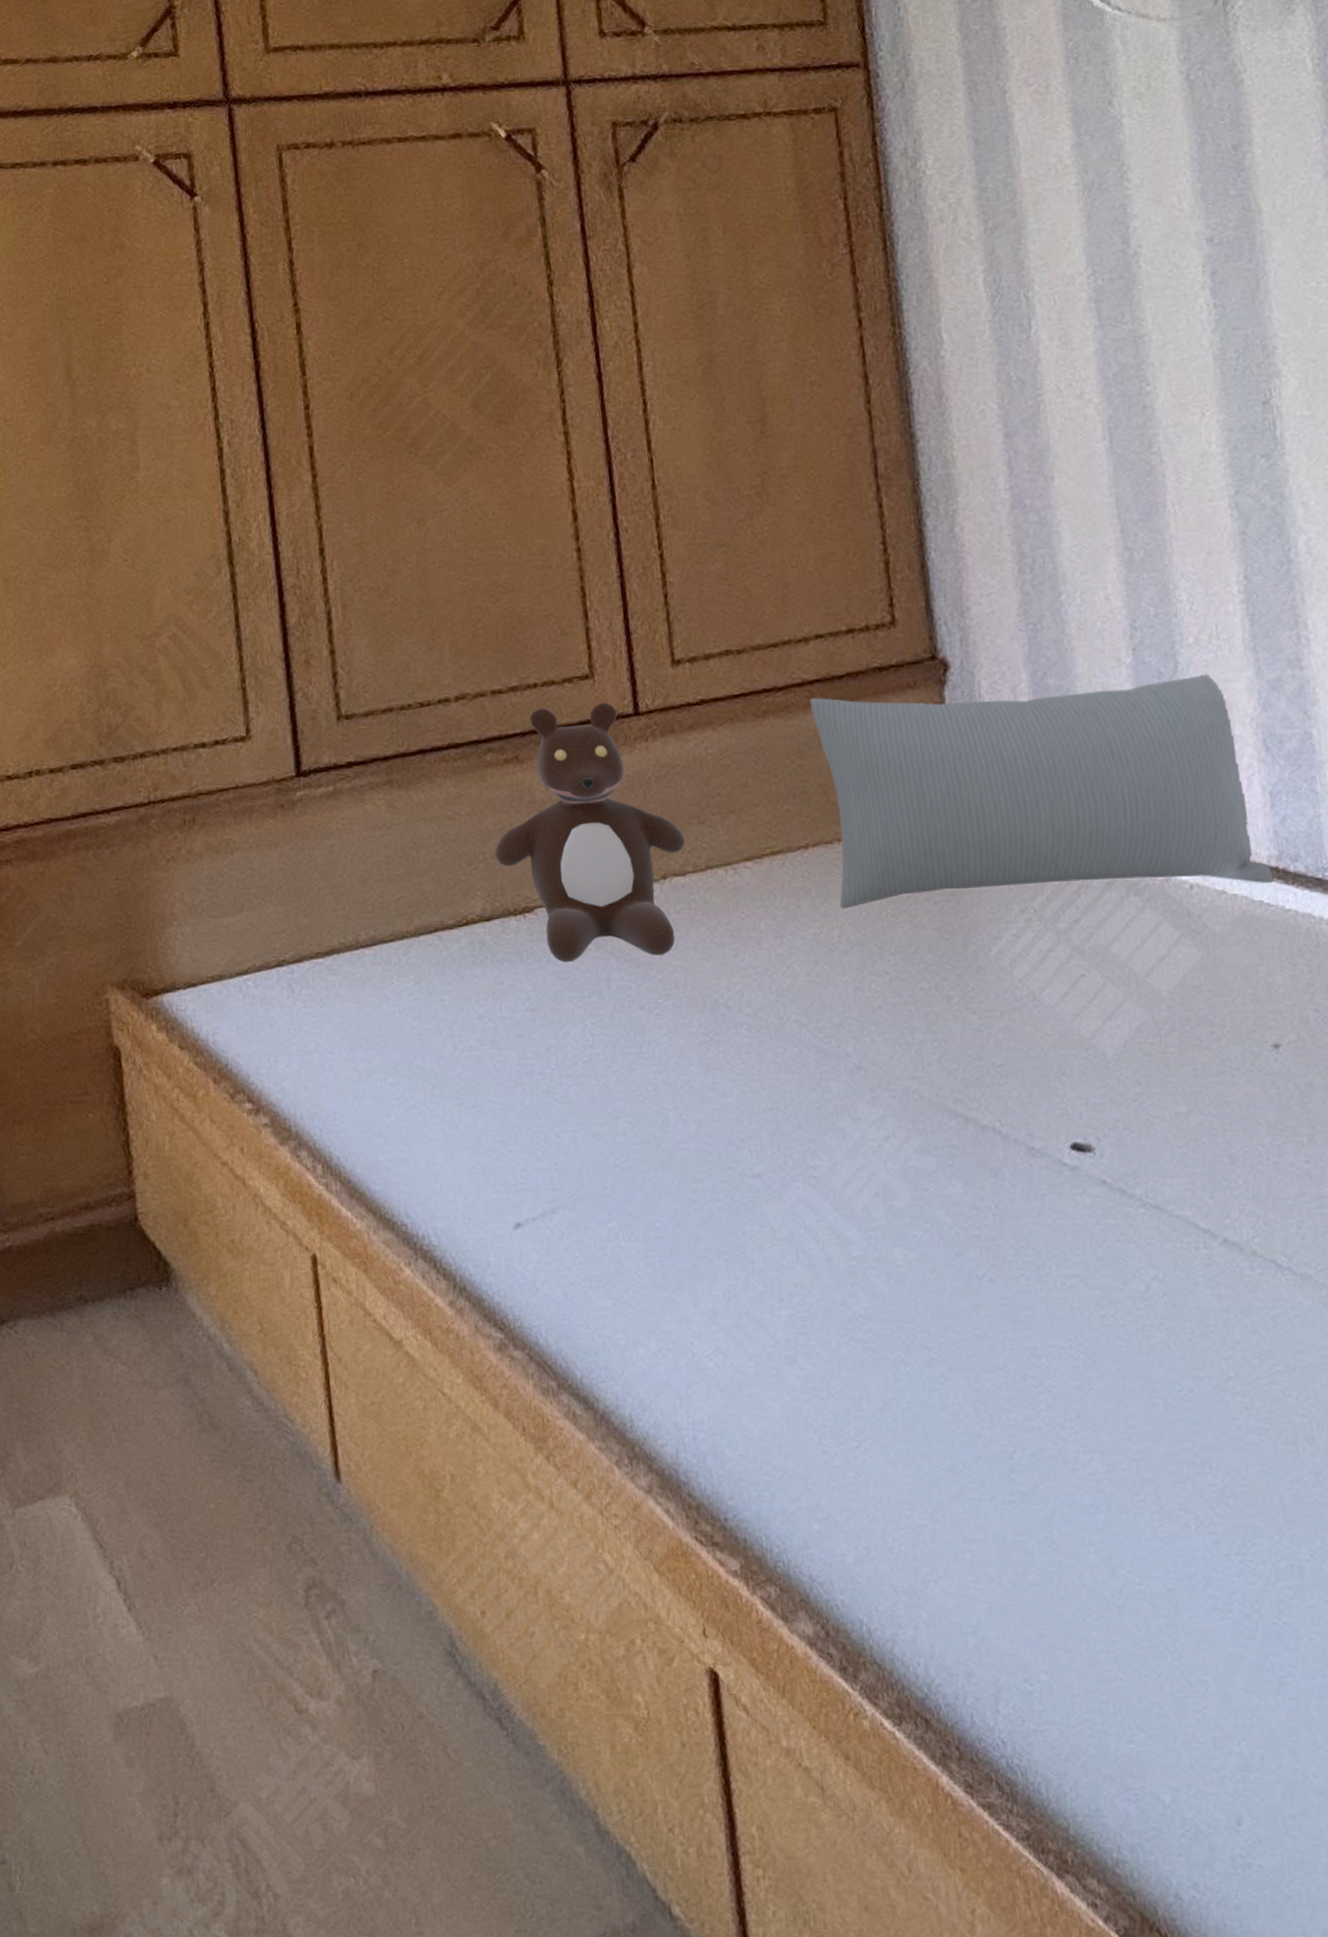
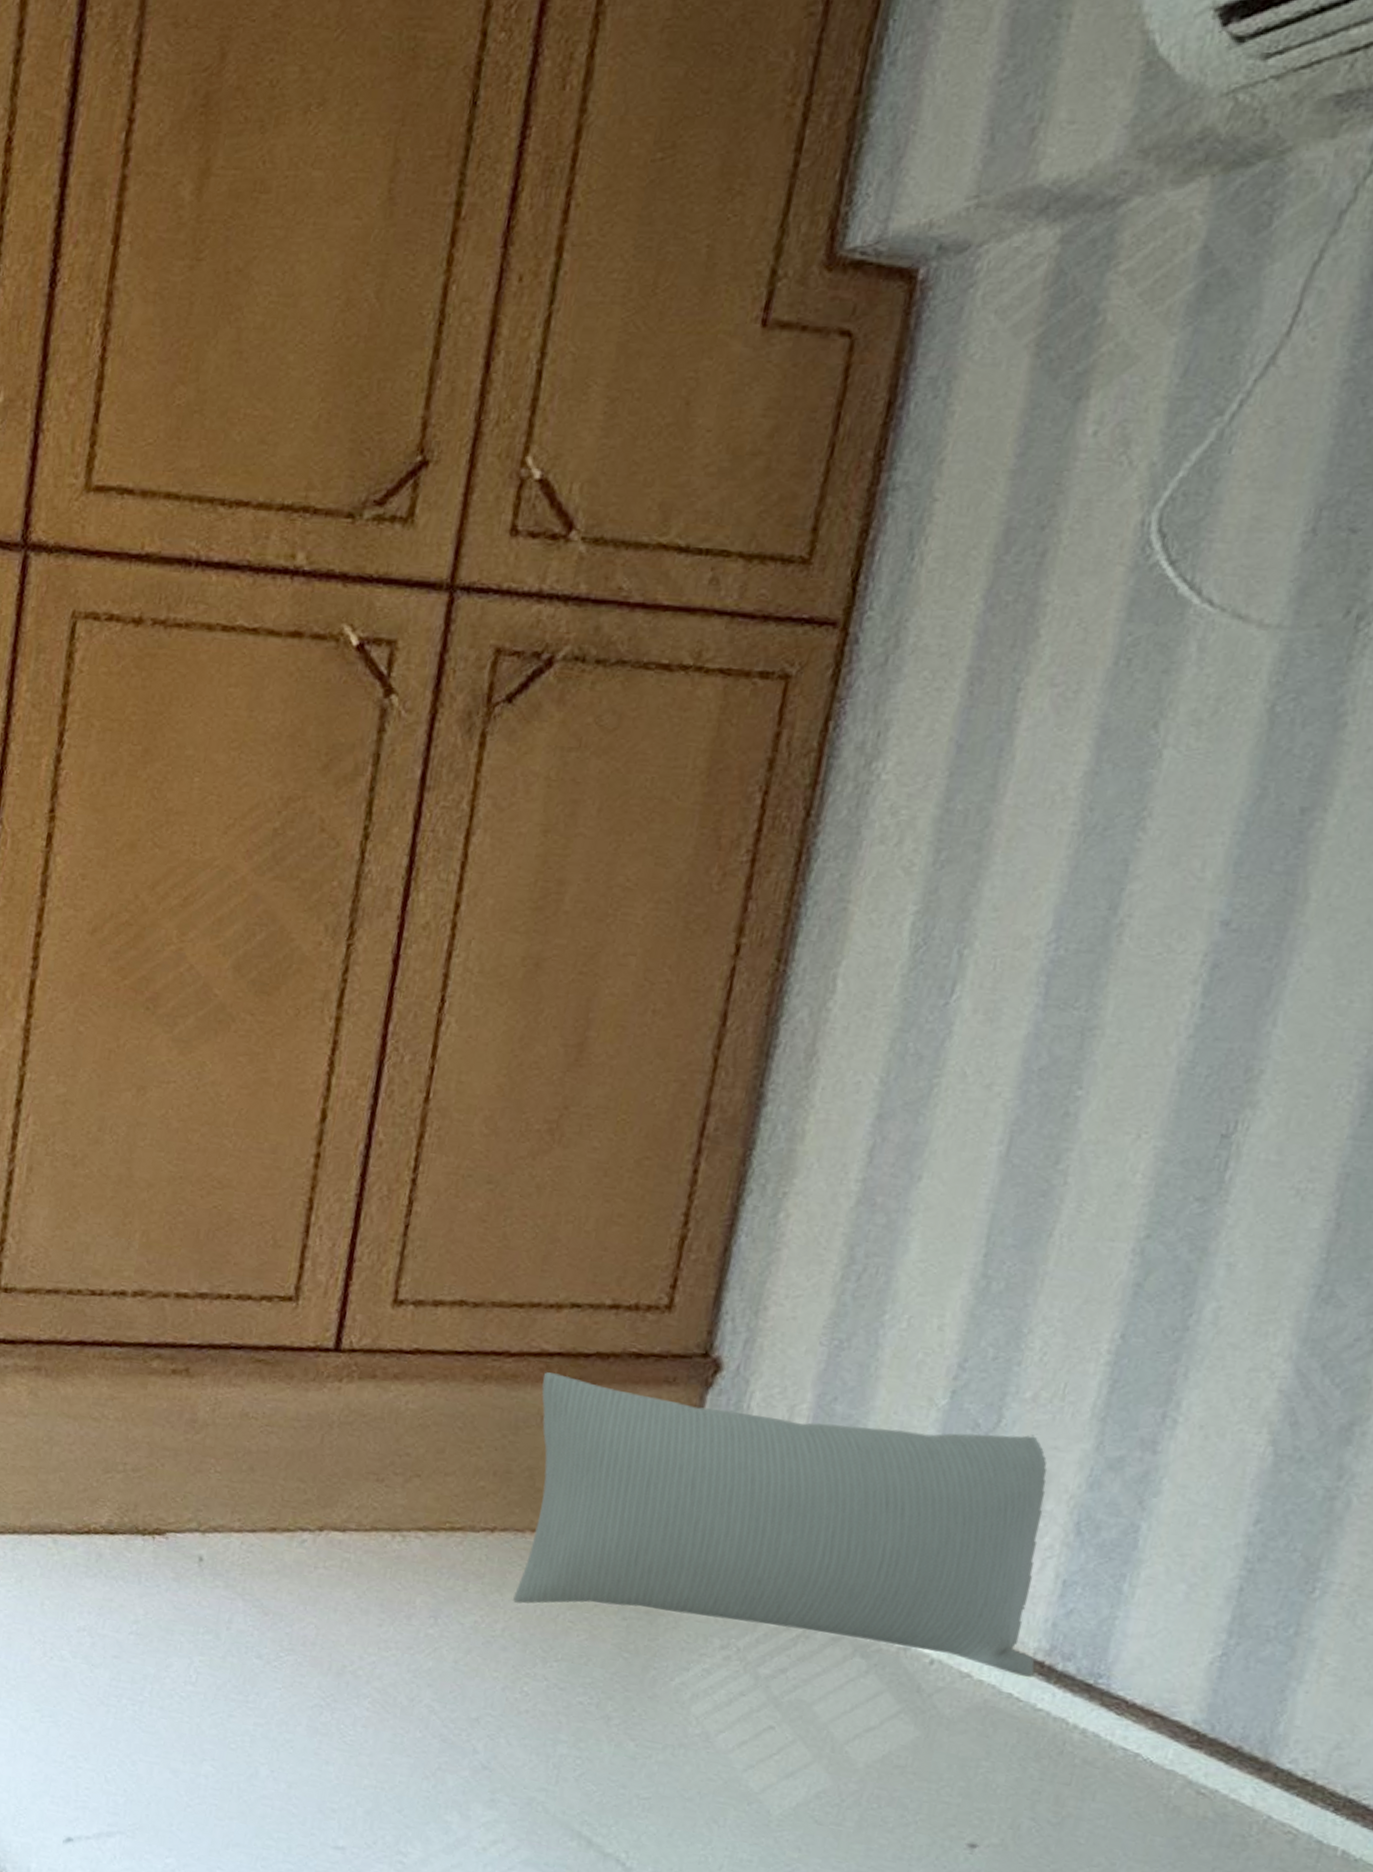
stuffed animal: present [494,703,686,963] -> none [135,1322,356,1609]

